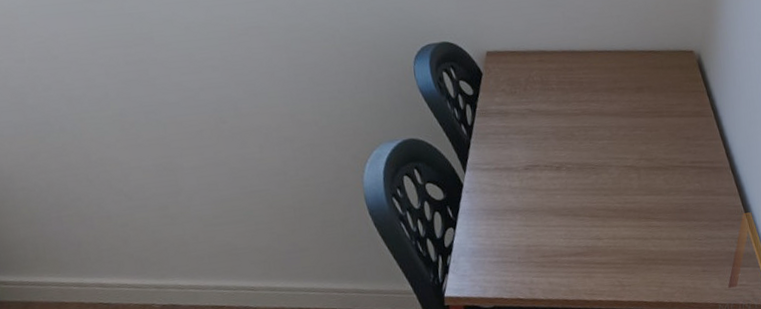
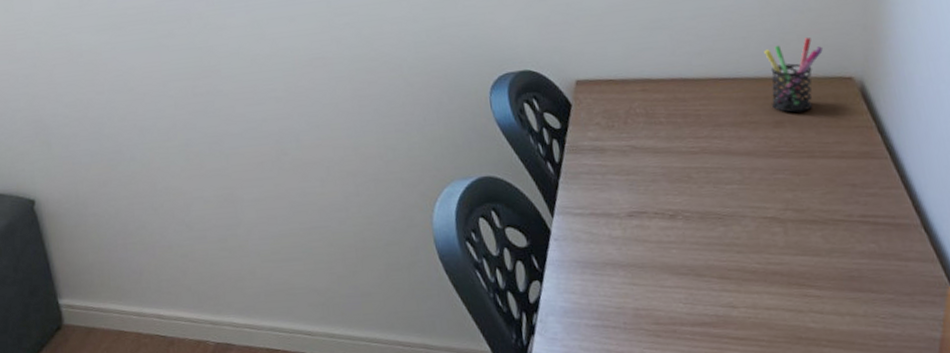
pen holder: none [632,17,674,80] -> present [764,37,823,113]

